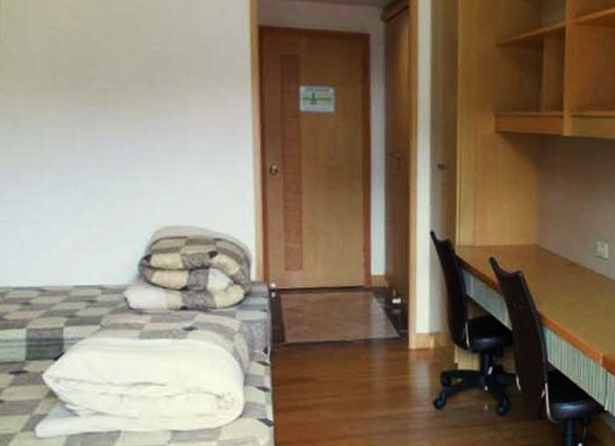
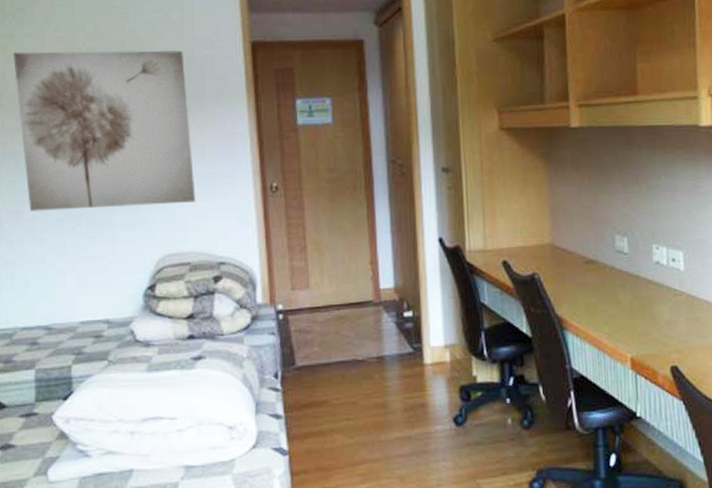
wall art: none [16,14,196,178] -> present [13,50,196,211]

